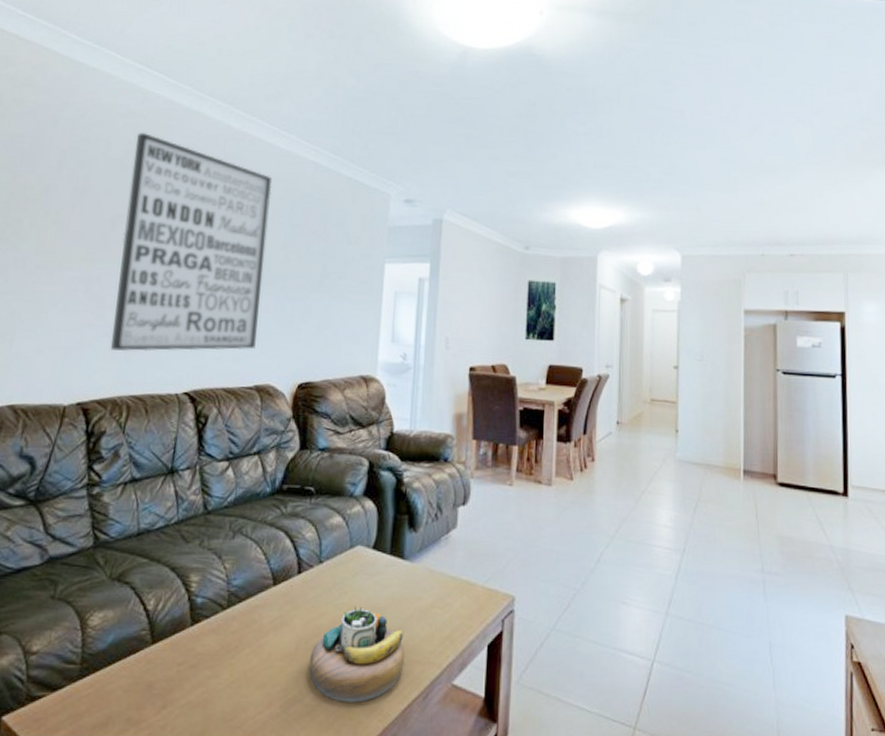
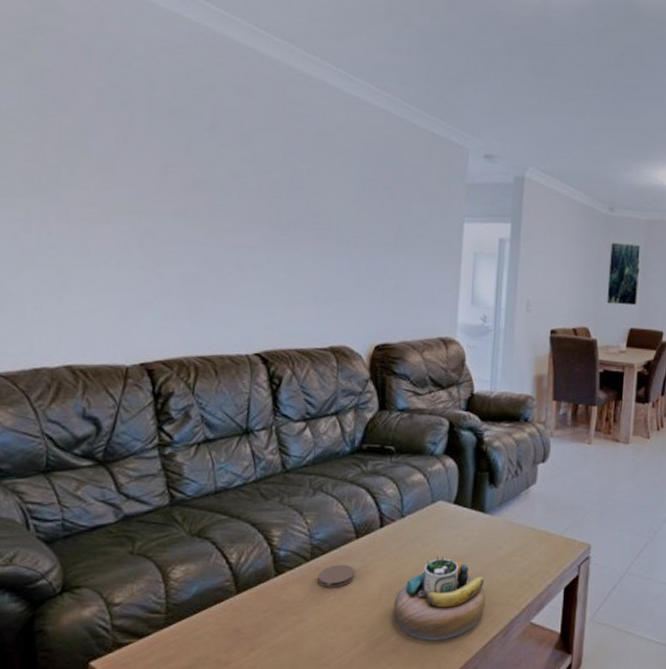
wall art: present [110,133,273,352] -> none [172,71,341,311]
coaster: none [233,613,272,640] -> present [317,564,356,588]

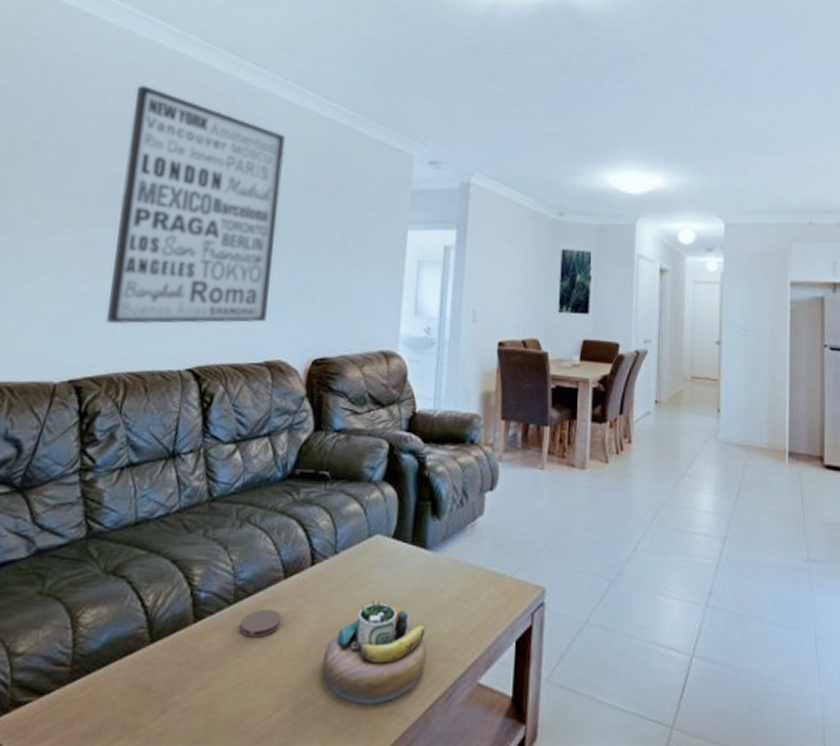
wall art: none [172,71,341,311] -> present [105,86,286,325]

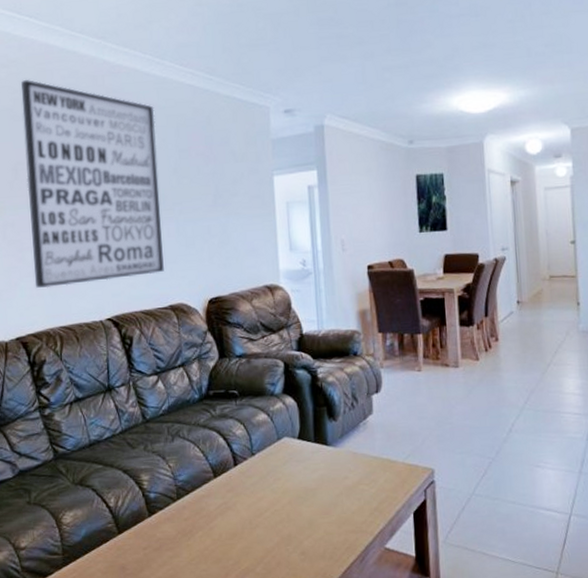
coaster: present [239,609,282,637] -> none [185,502,218,525]
decorative bowl: present [322,599,427,704] -> none [255,489,340,569]

